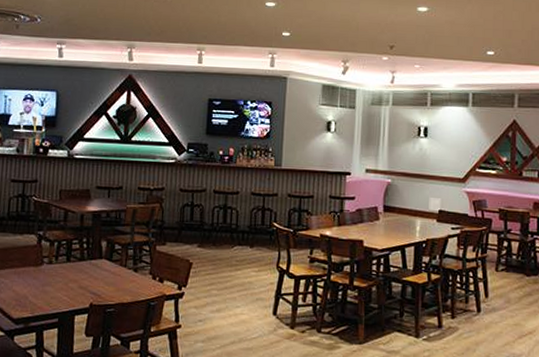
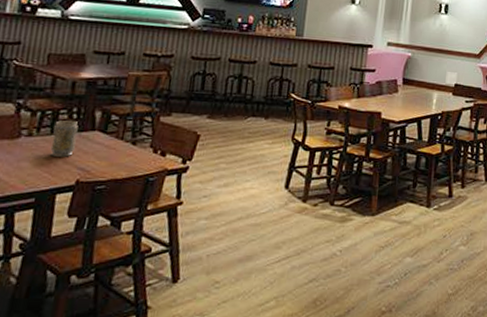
vase: none [67,249,89,283] -> present [50,120,79,157]

